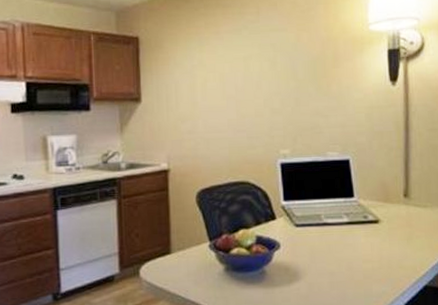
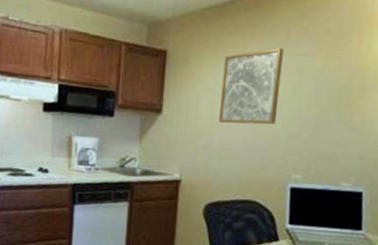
wall art: none [198,25,258,106] -> present [218,48,284,125]

